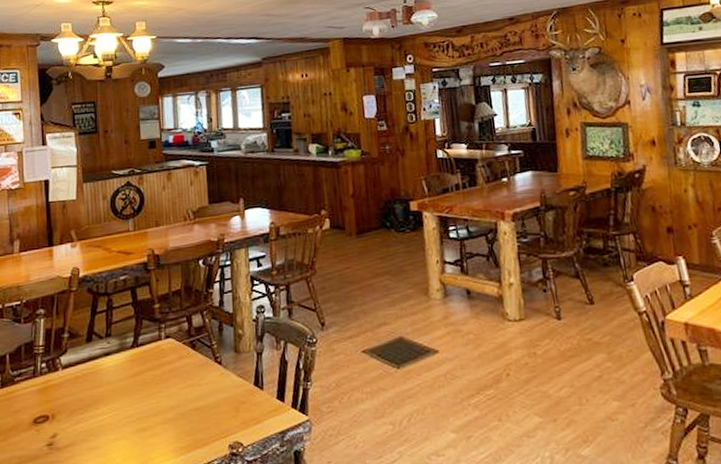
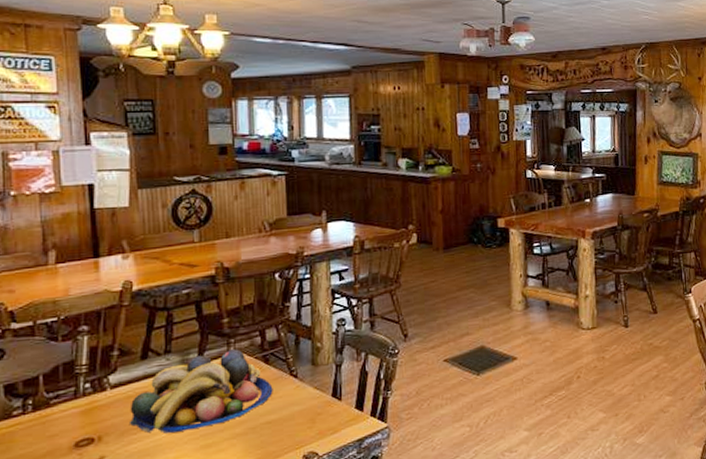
fruit bowl: none [77,334,200,415] -> present [130,349,273,434]

